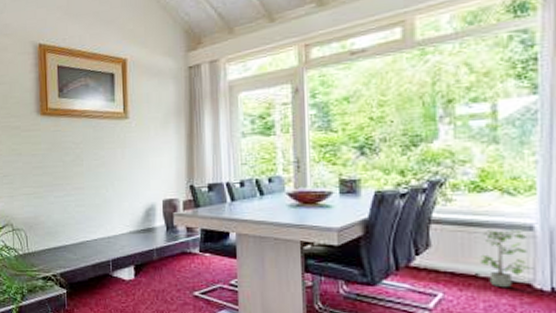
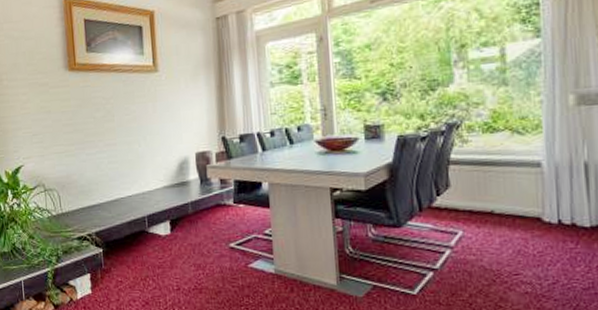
potted plant: present [480,230,534,288] -> none [495,167,542,223]

